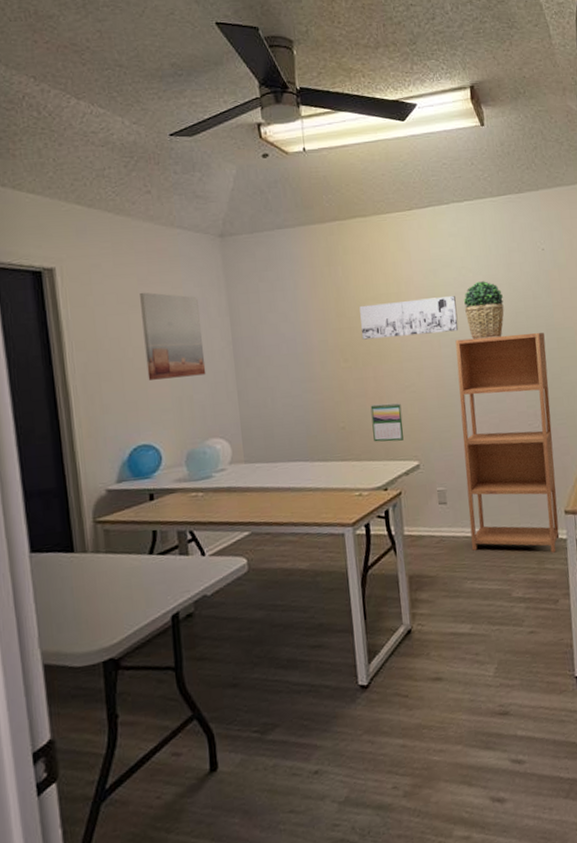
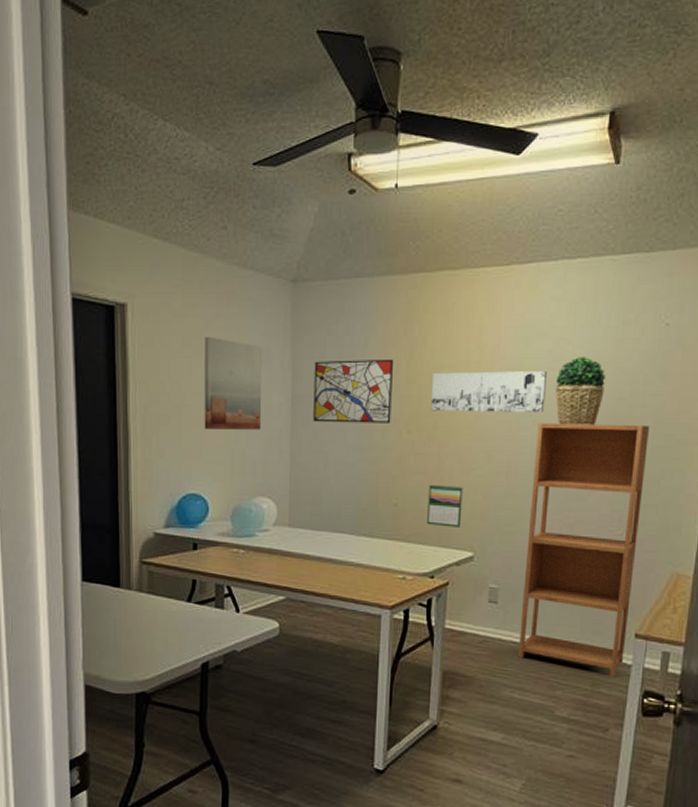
wall art: none [250,297,328,362] -> present [313,359,393,423]

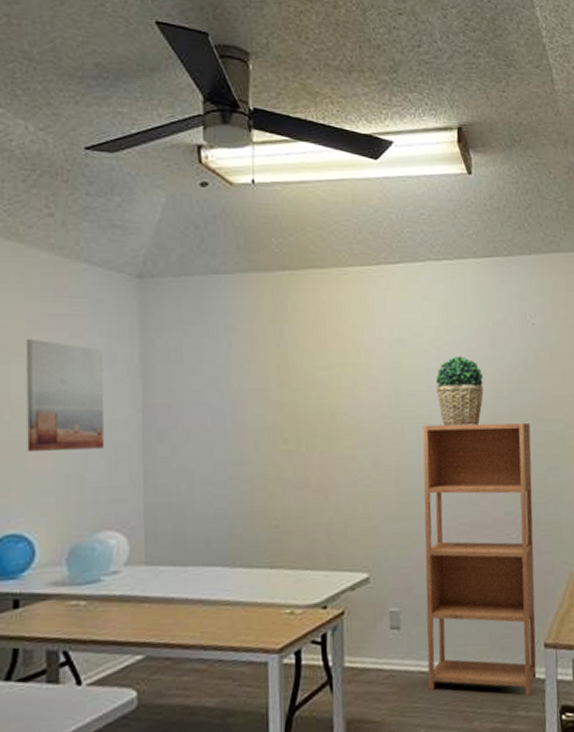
wall art: present [313,359,393,423] -> none [169,361,264,436]
calendar: present [427,484,463,527] -> none [312,497,353,547]
wall art: present [430,371,547,413] -> none [307,372,428,418]

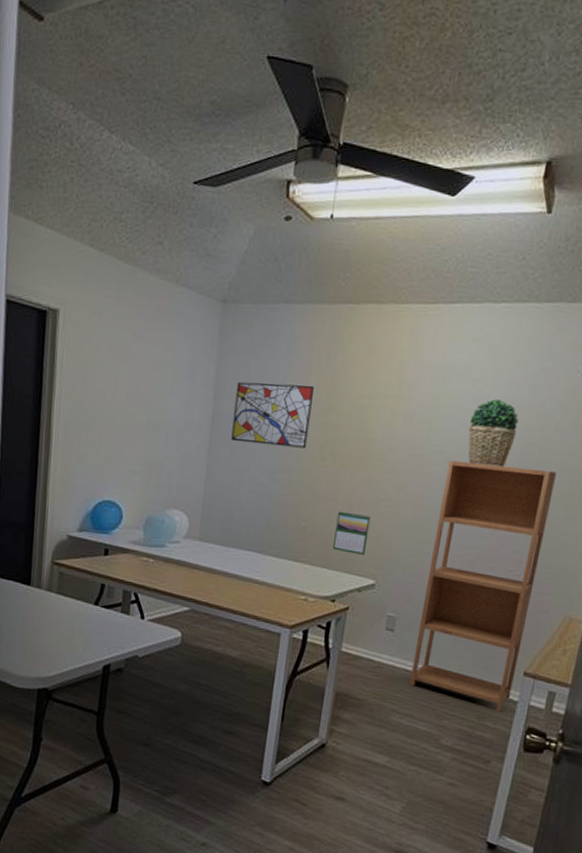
wall art: present [27,338,105,451] -> none [124,348,188,444]
wall art: none [169,361,264,436] -> present [231,381,314,449]
calendar: none [312,497,353,547] -> present [333,511,371,555]

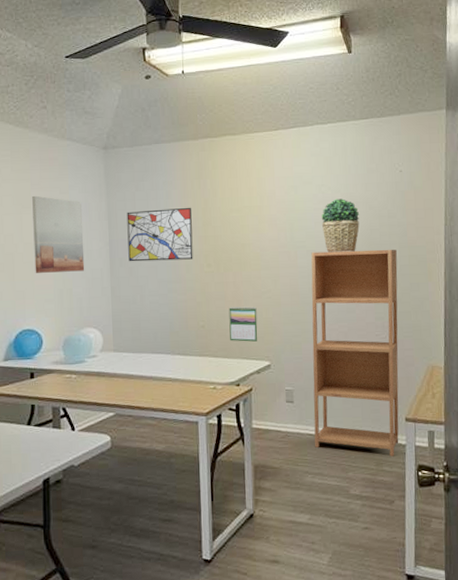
wall art: none [124,348,188,444] -> present [32,195,85,273]

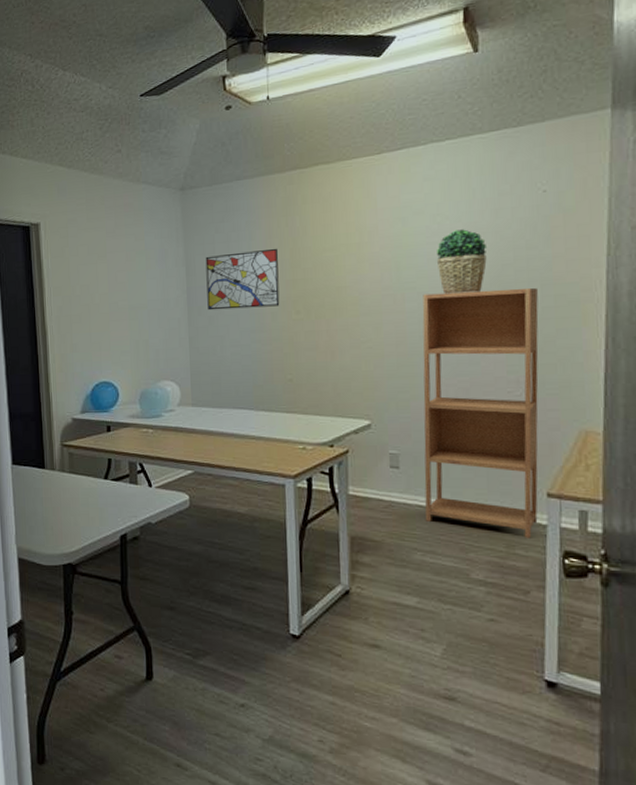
wall art: present [32,195,85,273] -> none [107,244,162,324]
calendar: present [229,306,258,342] -> none [321,358,356,398]

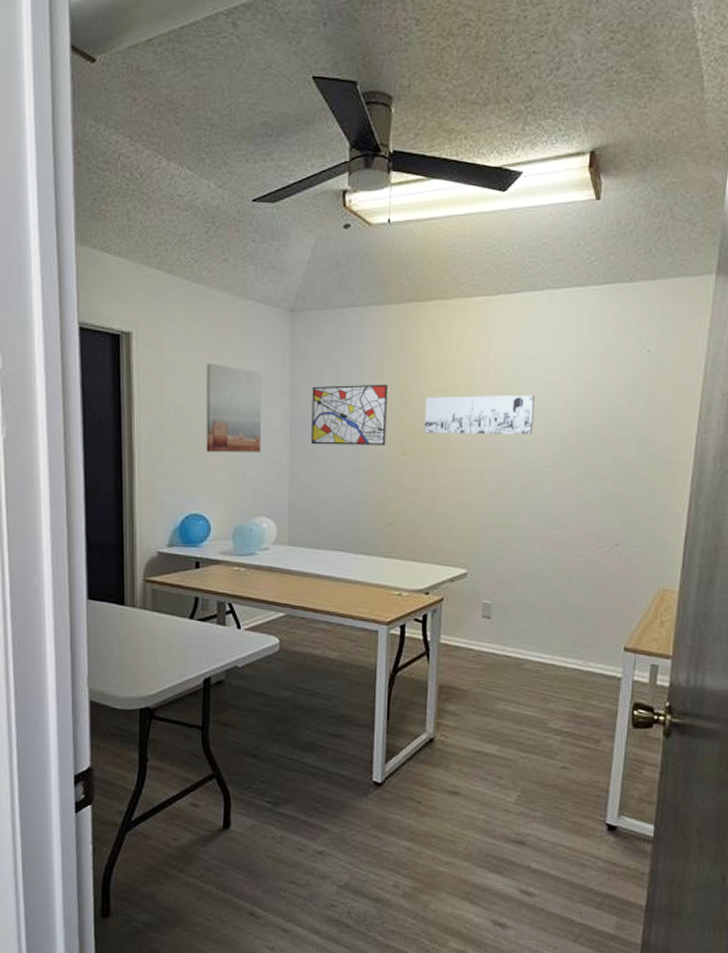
wall art: none [107,244,162,324] -> present [206,363,263,452]
wall art: none [316,246,428,292] -> present [423,395,534,435]
bookcase: present [422,288,539,538] -> none [511,444,633,690]
potted plant: present [436,229,488,294] -> none [542,381,592,446]

